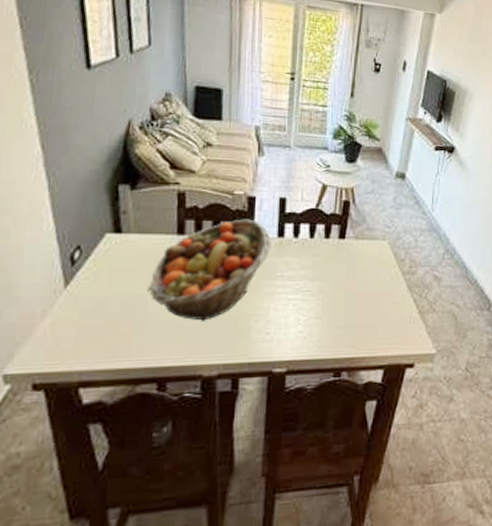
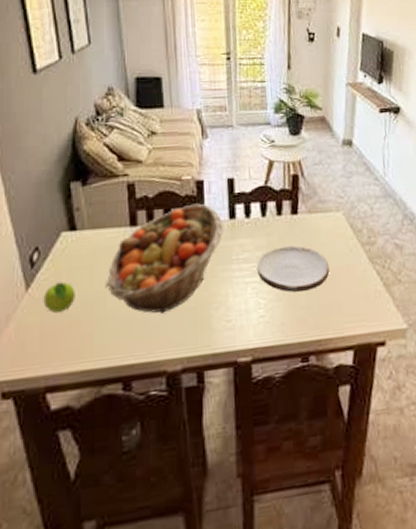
fruit: none [82,282,116,311] -> present [43,282,75,313]
plate: none [299,268,370,313] -> present [256,246,330,293]

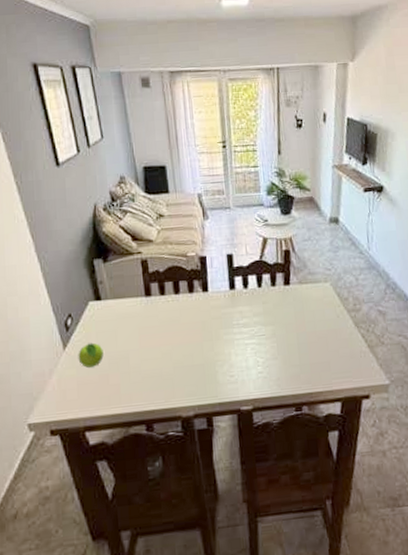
fruit basket: present [107,203,224,314] -> none [129,276,226,369]
plate: present [256,246,330,293] -> none [254,312,320,353]

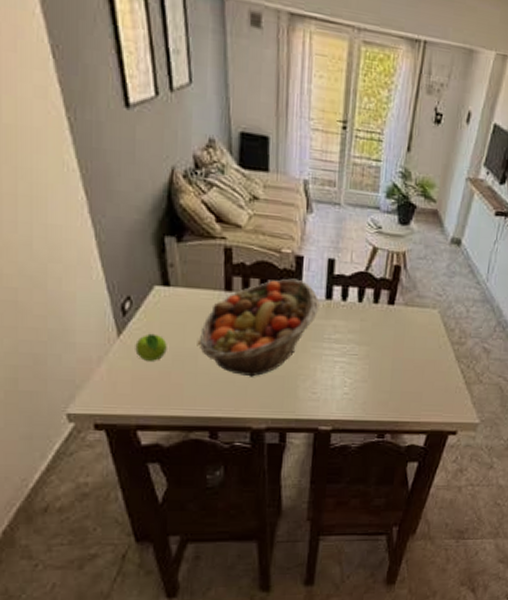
fruit basket: none [129,276,226,369] -> present [198,278,319,377]

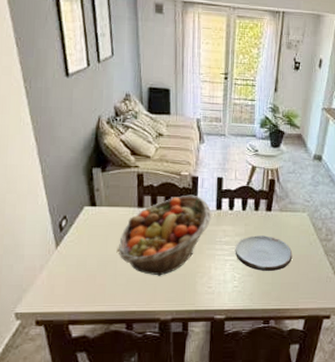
fruit: present [135,333,167,361] -> none [69,244,93,267]
plate: none [346,333,417,378] -> present [235,235,293,272]

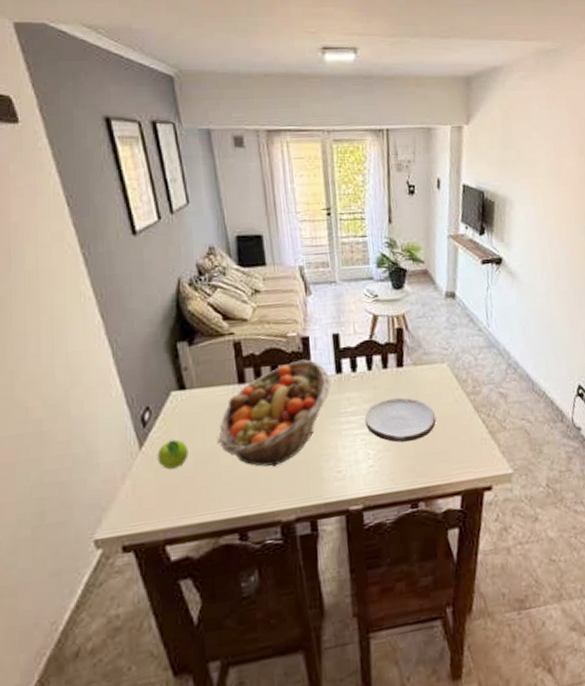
fruit: none [69,244,93,267] -> present [157,439,189,469]

